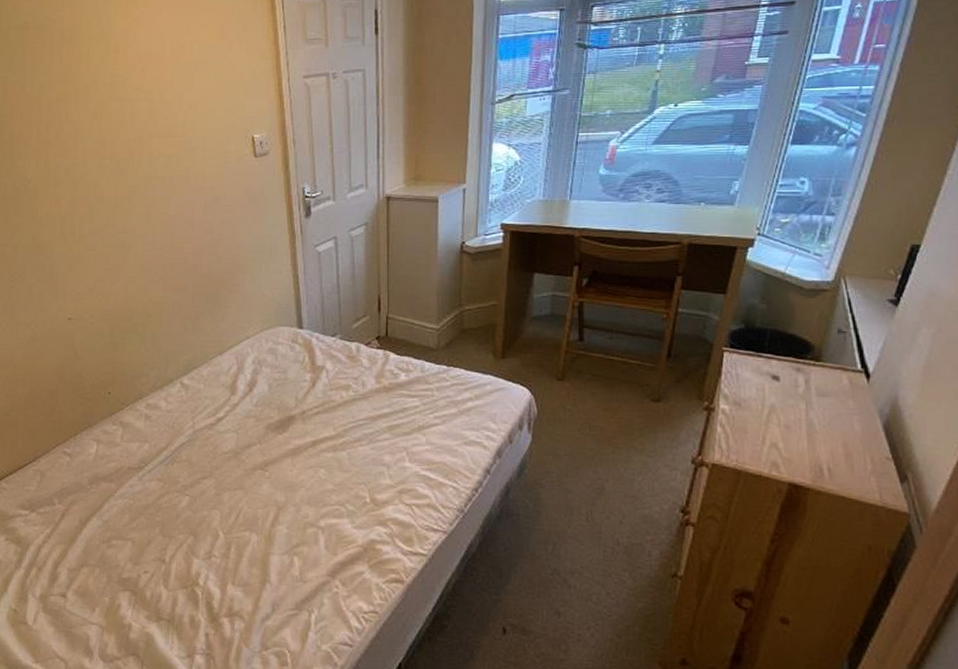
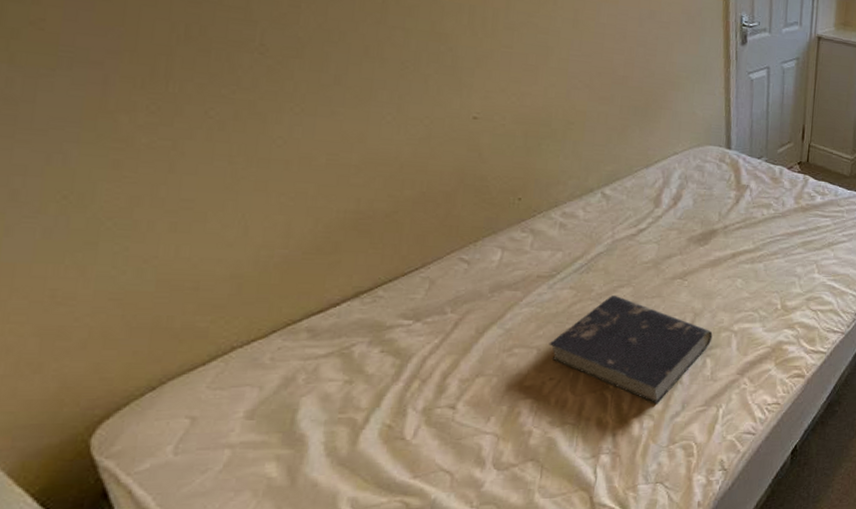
book: none [142,487,298,605] -> present [549,296,713,404]

